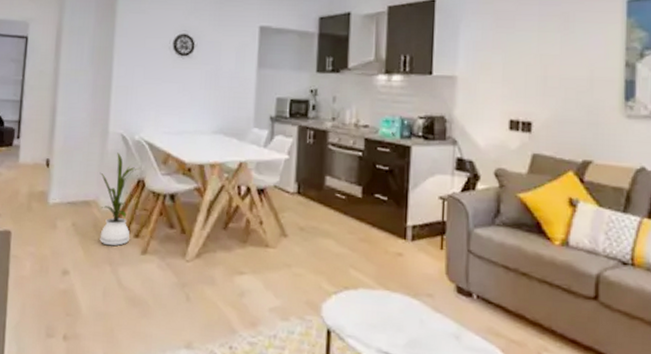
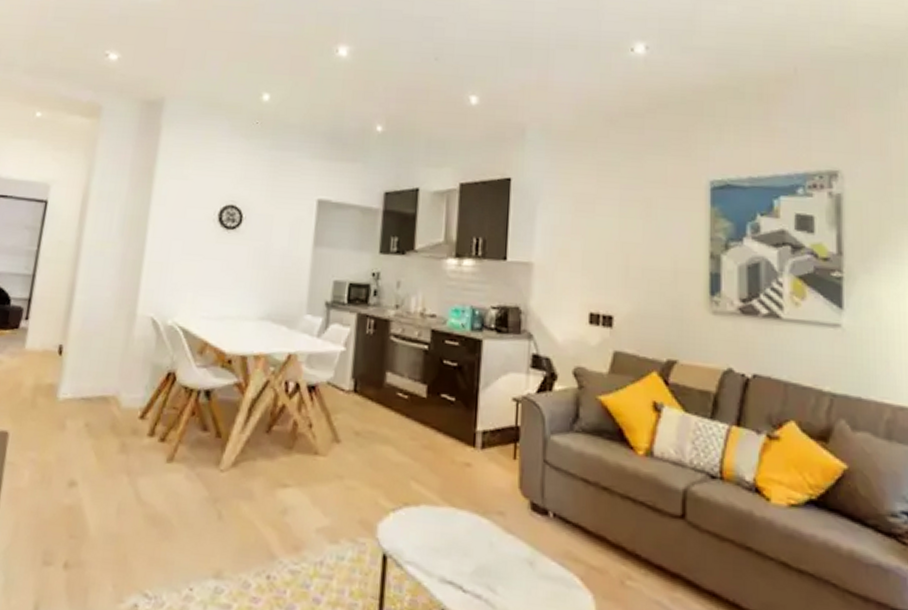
house plant: present [99,152,140,246] -> none [117,339,171,452]

